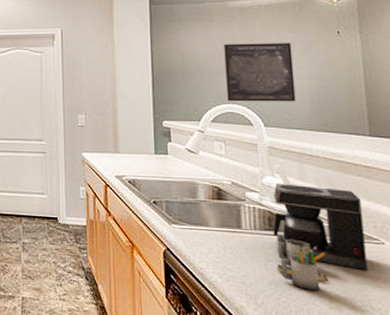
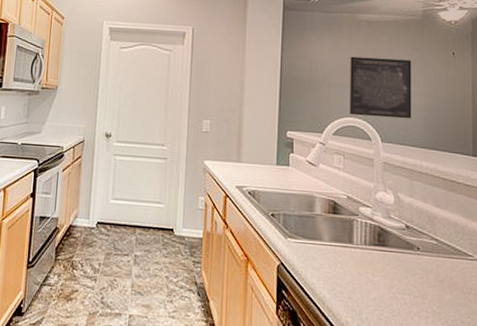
coffee maker: present [273,183,368,290] -> none [381,198,461,306]

